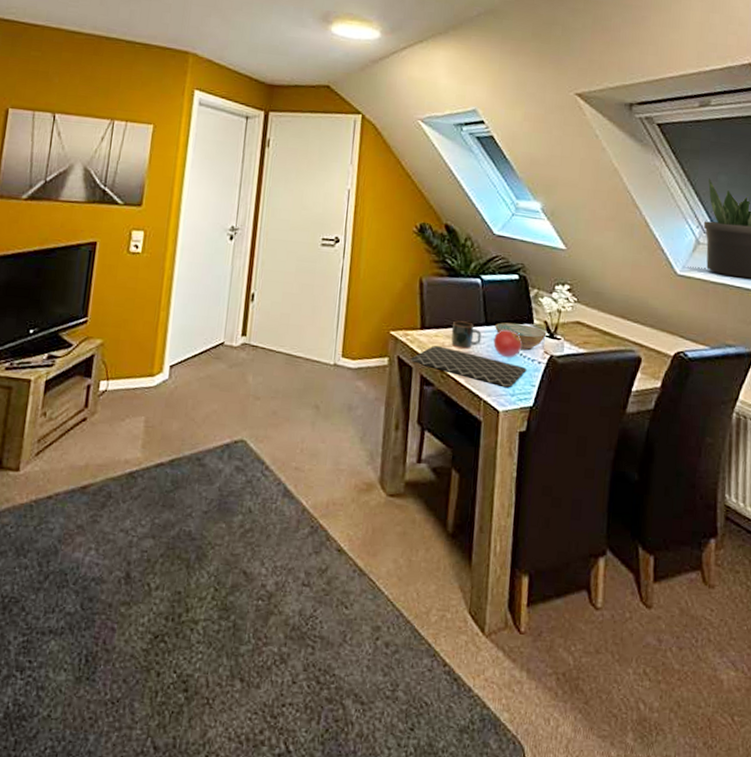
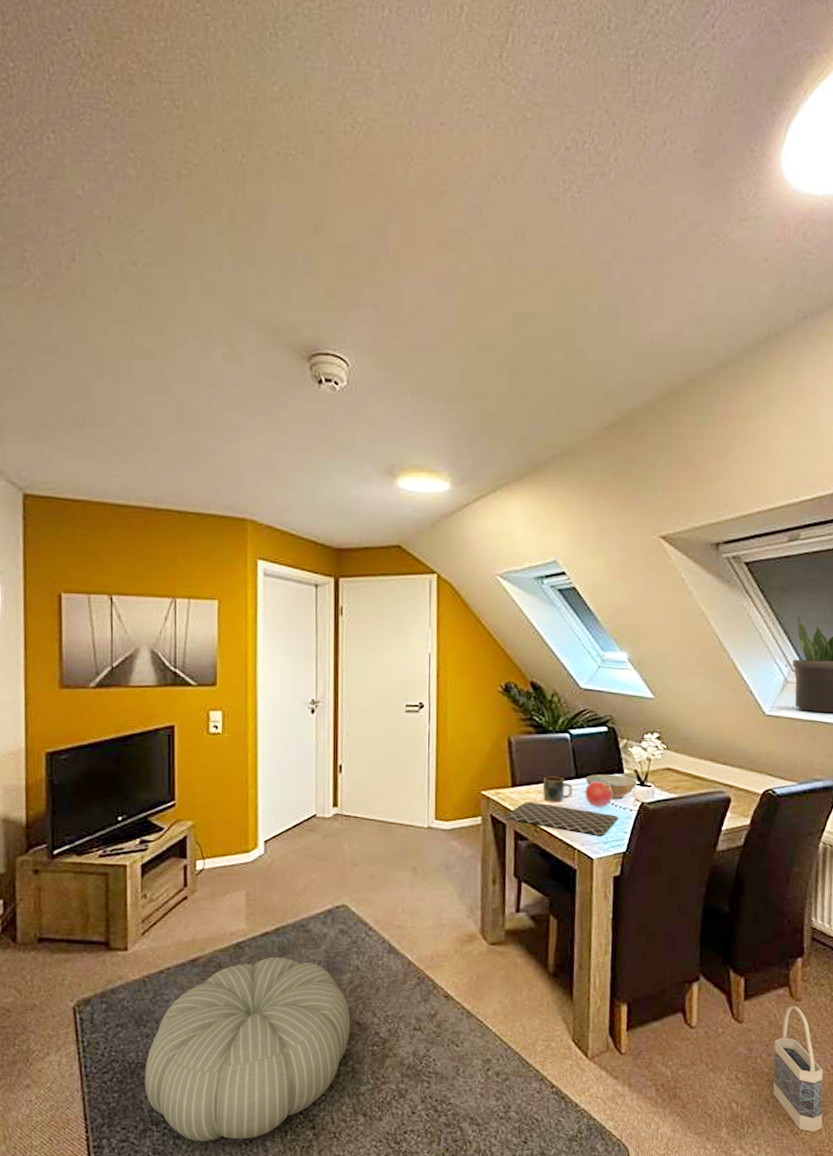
pouf: none [15,490,238,697] -> present [144,957,351,1141]
bag: none [684,593,740,748] -> present [773,1006,823,1133]

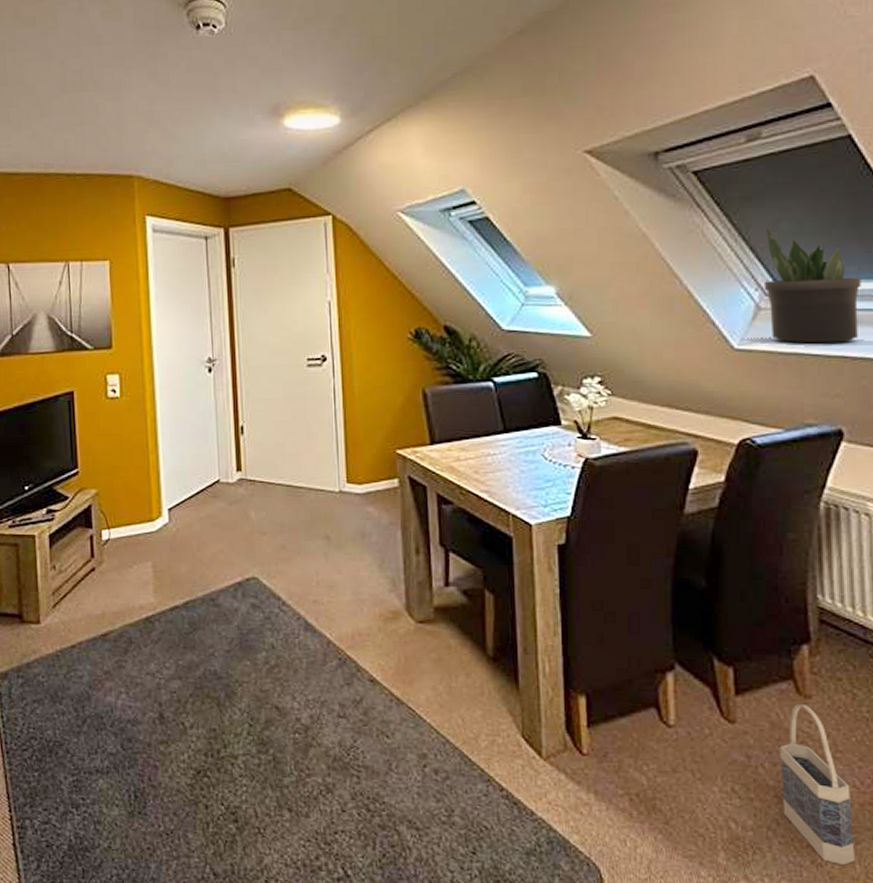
pouf: present [144,957,351,1141] -> none [62,632,269,829]
placemat: present [503,802,619,837] -> none [422,461,559,499]
mug: present [542,776,573,804] -> none [465,431,501,462]
fruit: present [585,781,613,808] -> none [516,434,549,466]
bowl: present [586,774,637,799] -> none [516,427,578,454]

